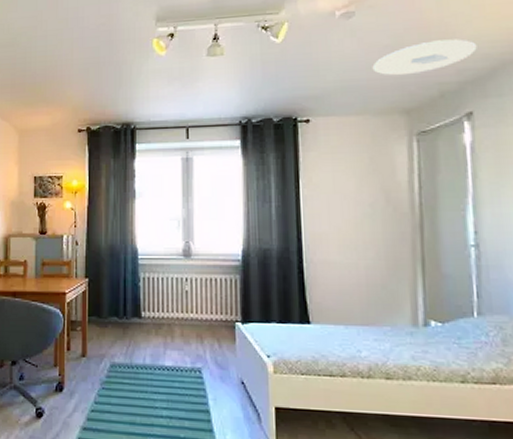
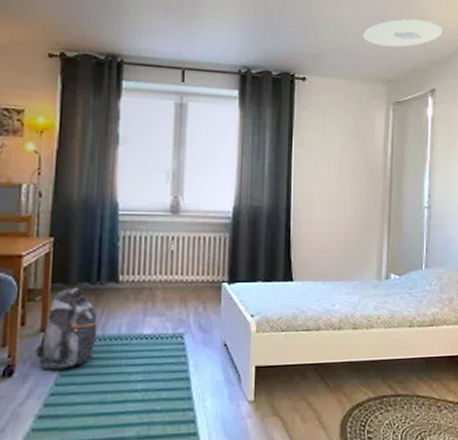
backpack: none [79,320,126,391] -> present [35,287,98,371]

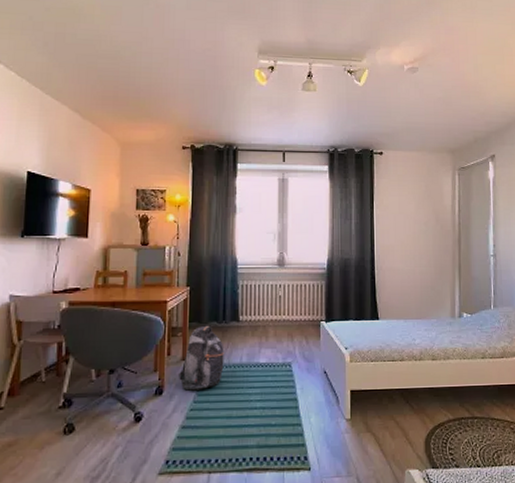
ceiling light: present [363,19,443,48] -> none [429,98,499,123]

